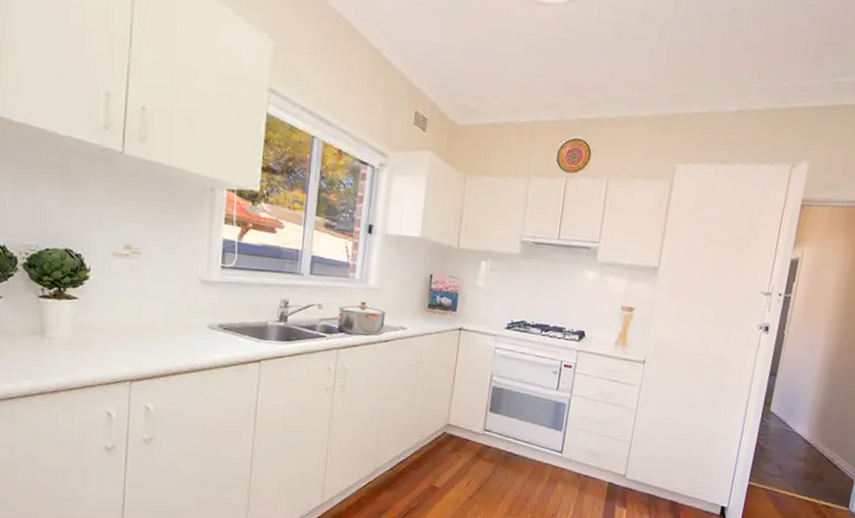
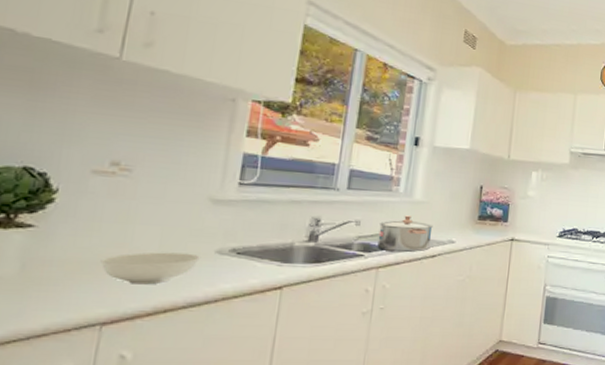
bowl: none [125,324,196,351] -> present [100,252,200,285]

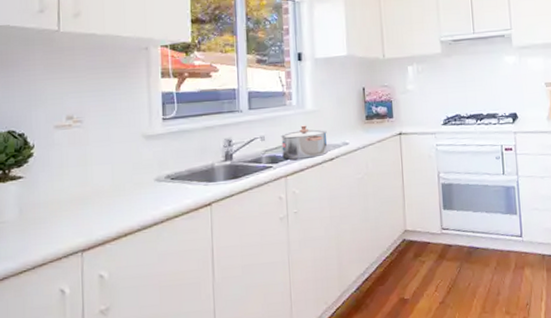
bowl: present [100,252,200,285] -> none [73,184,144,215]

